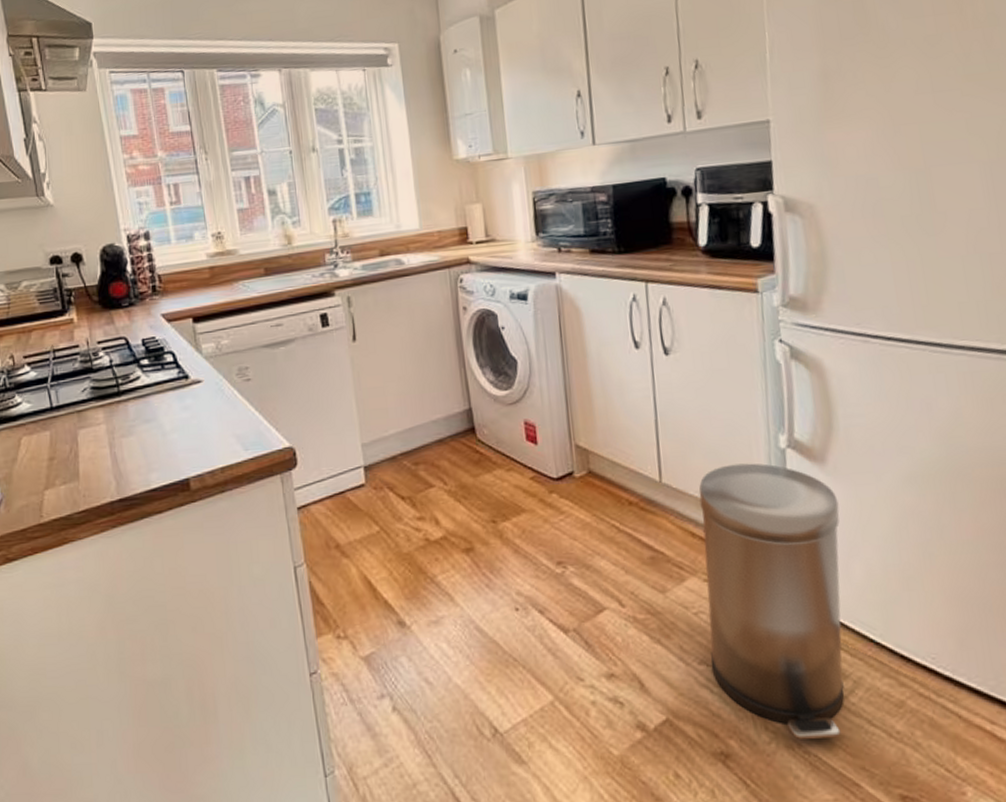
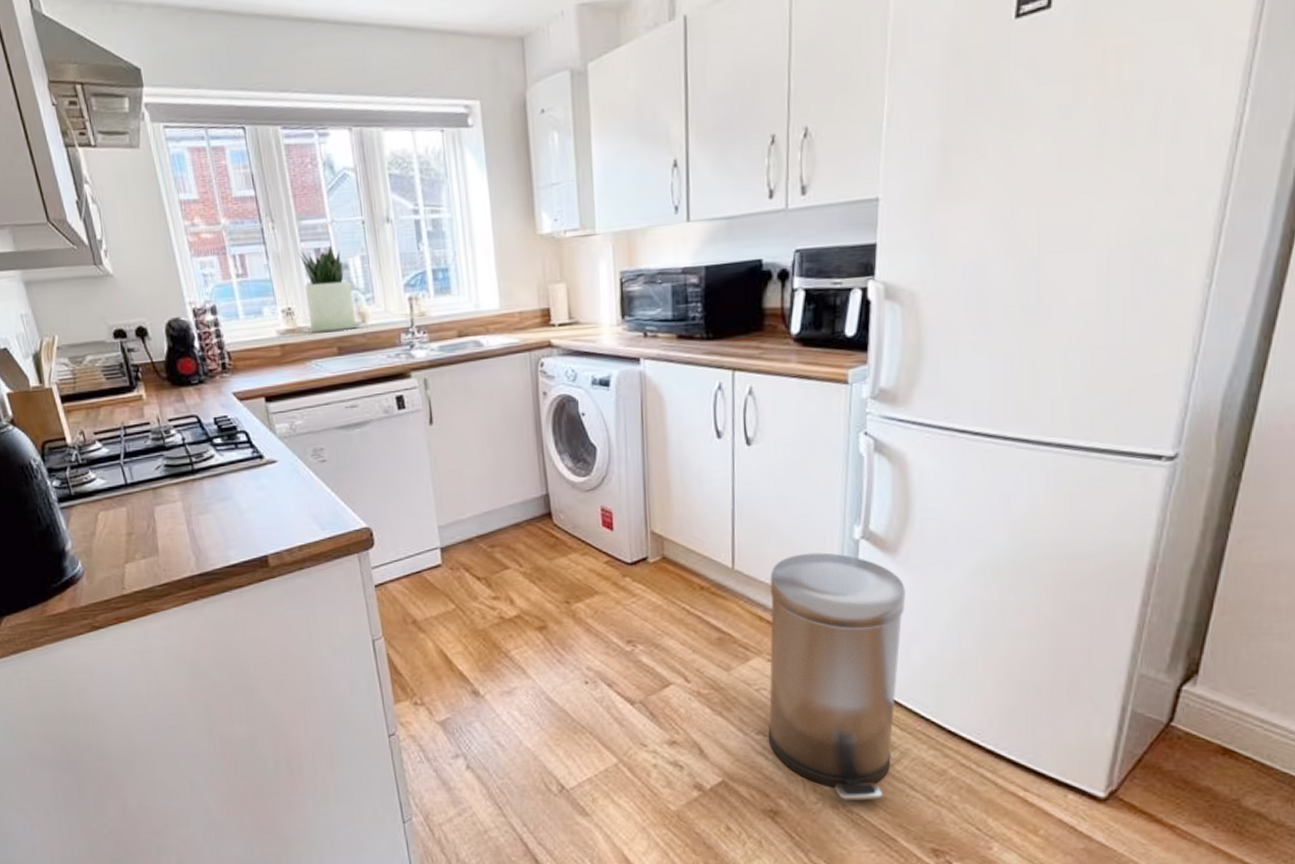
planter: none [229,173,287,255] -> present [298,245,360,332]

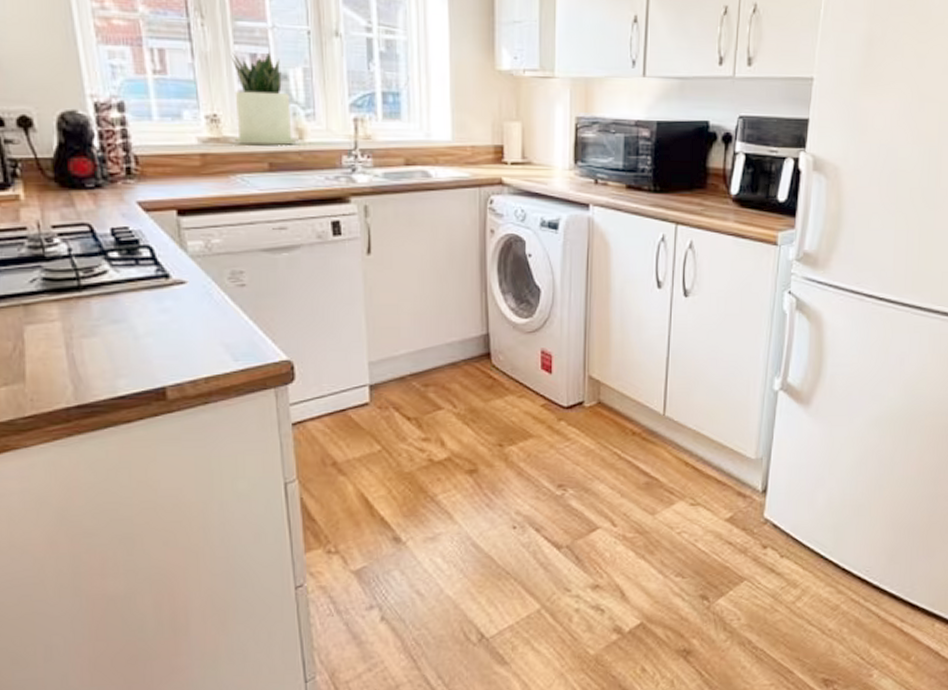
pedal bin: present [769,552,906,801] -> none [687,402,815,638]

